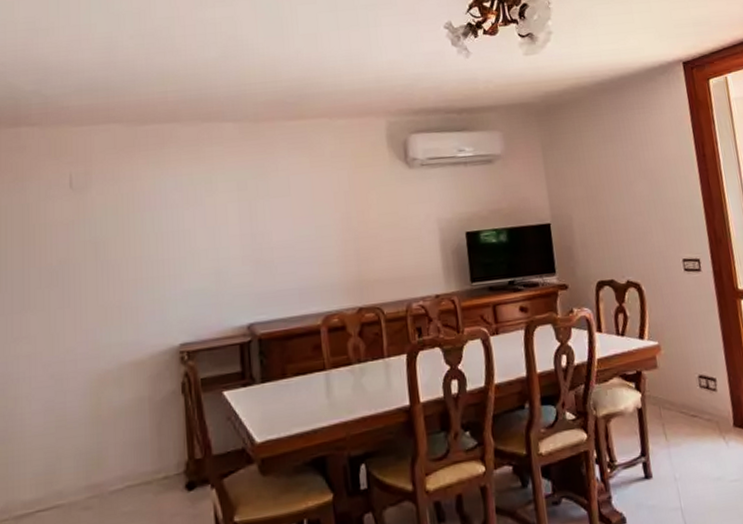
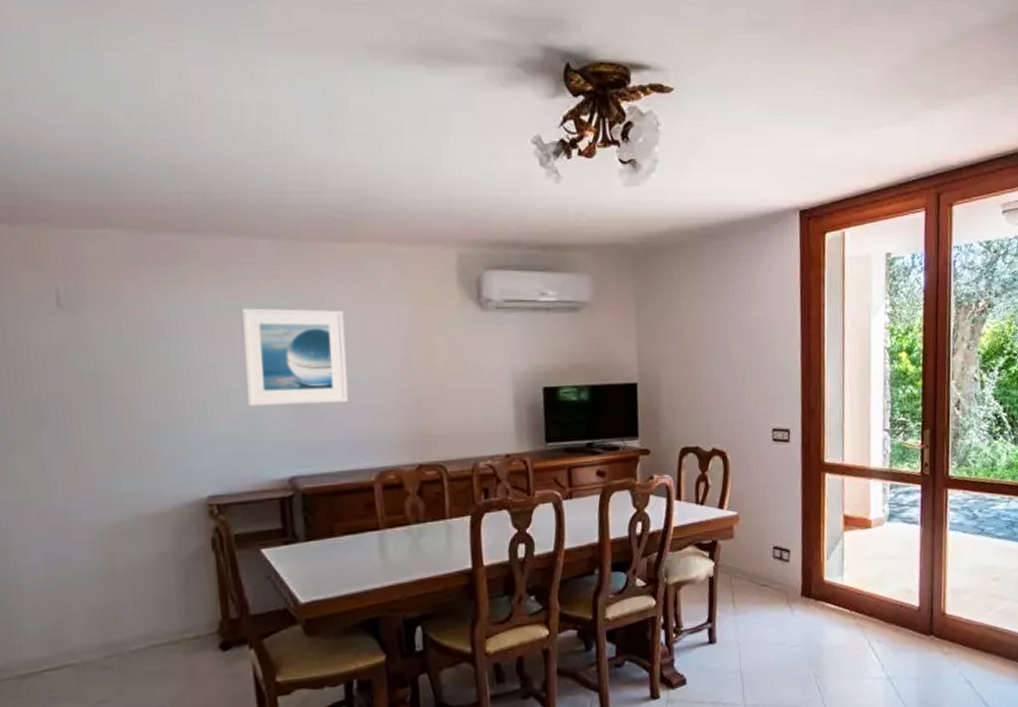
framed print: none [211,176,298,263] -> present [241,307,349,406]

